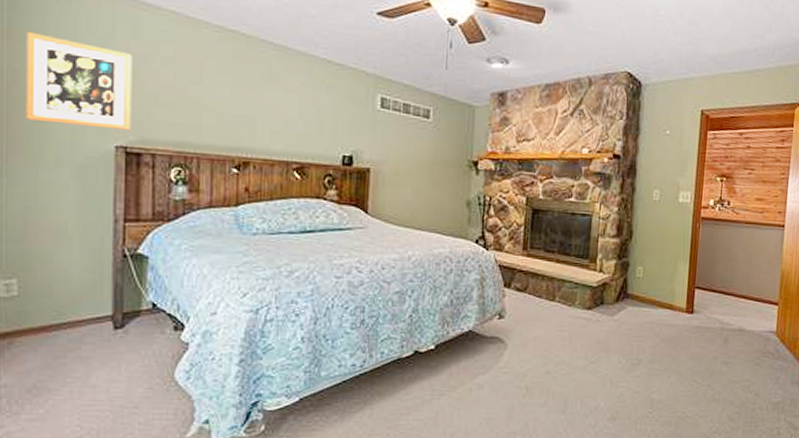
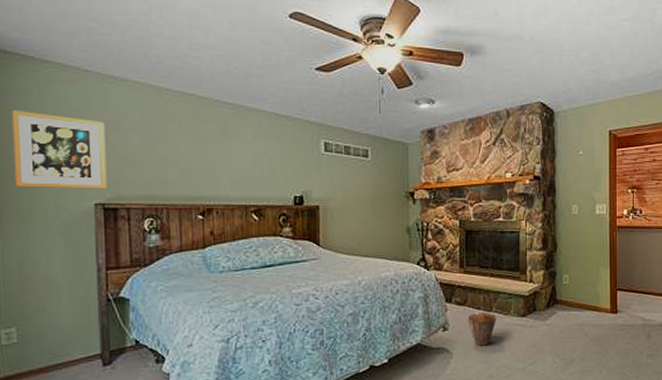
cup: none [526,301,559,339] -> present [467,312,496,346]

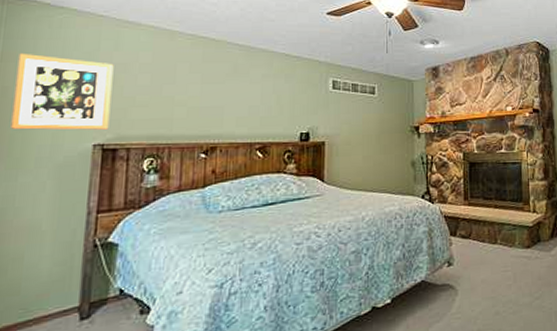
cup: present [467,312,496,346] -> none [472,244,502,281]

